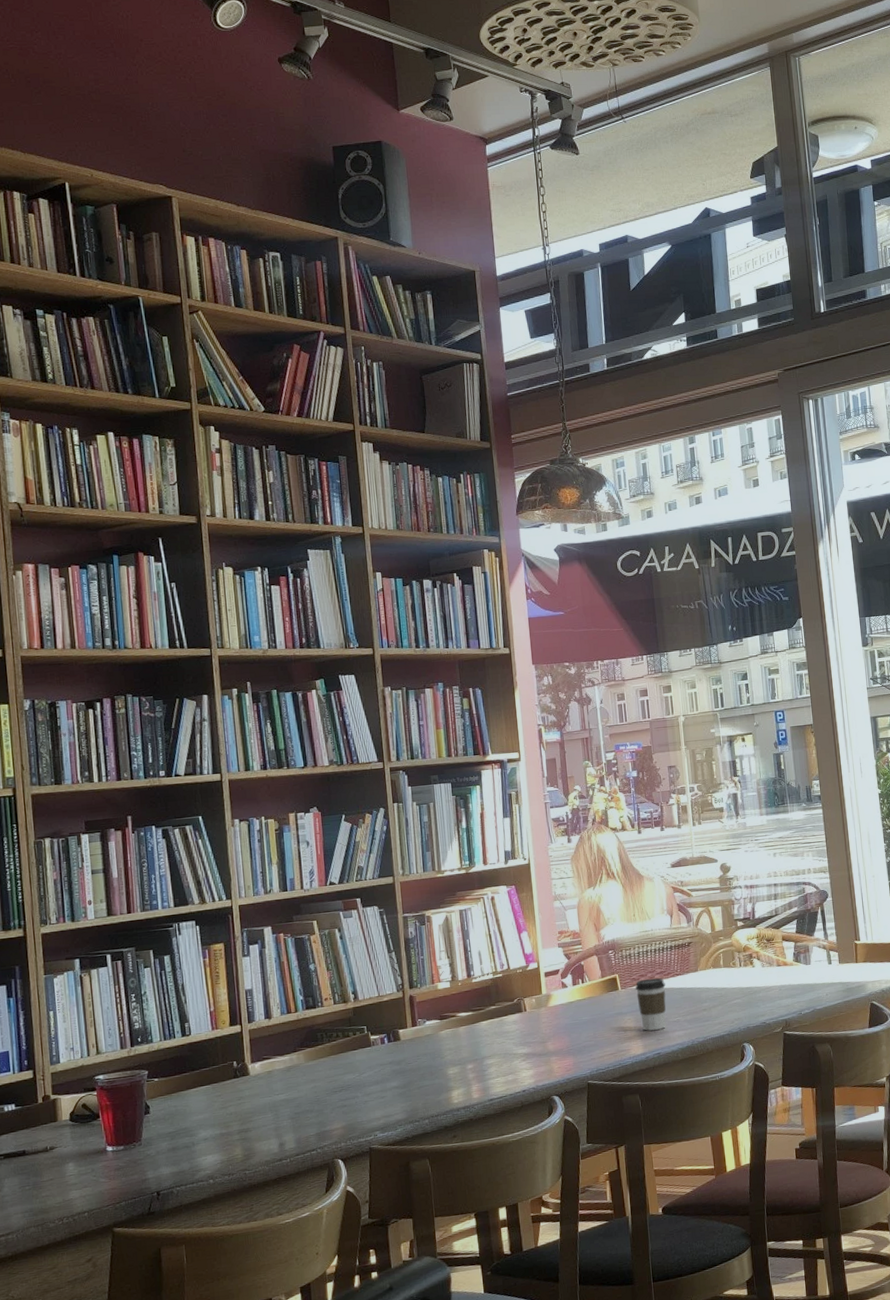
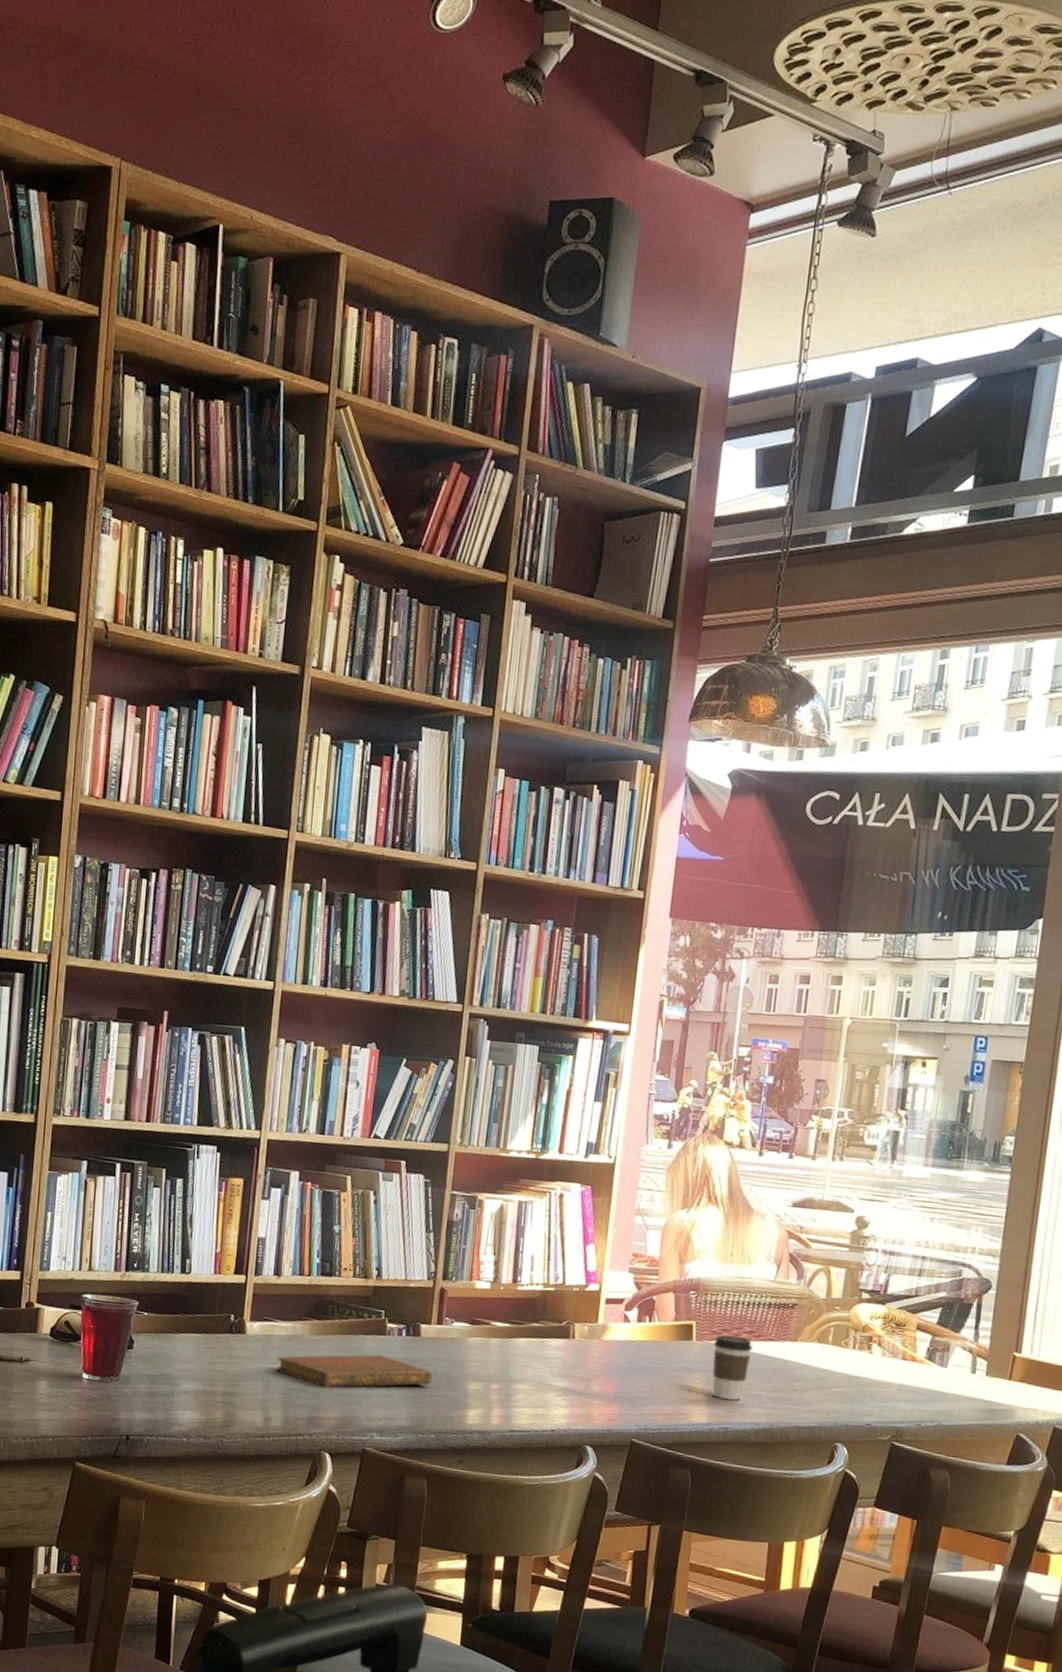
notebook: none [281,1064,417,1104] -> present [276,1354,432,1388]

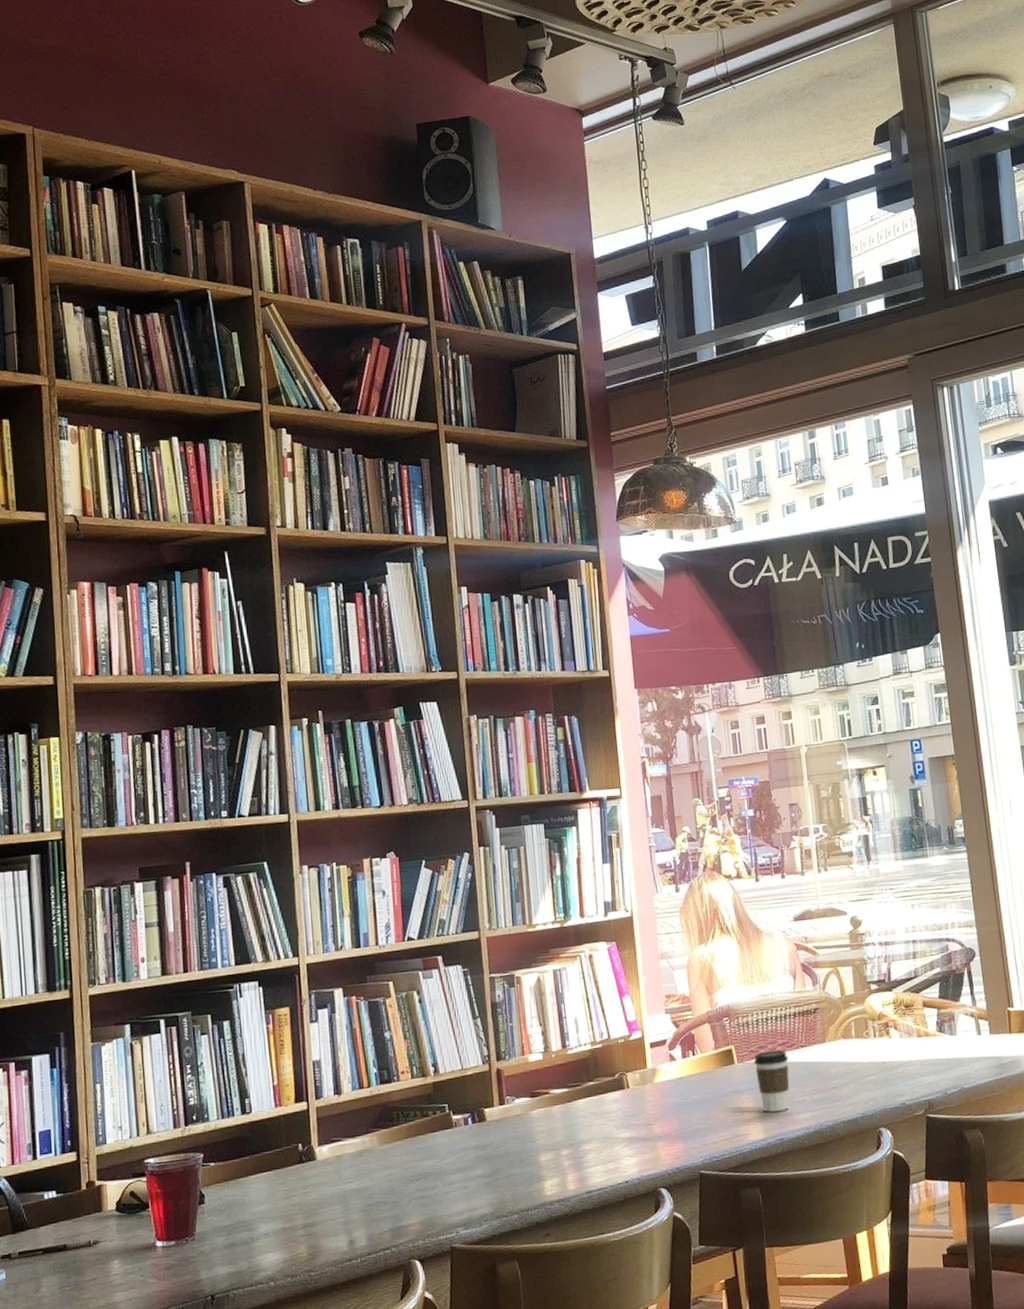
notebook: present [276,1354,432,1388] -> none [352,1148,504,1195]

